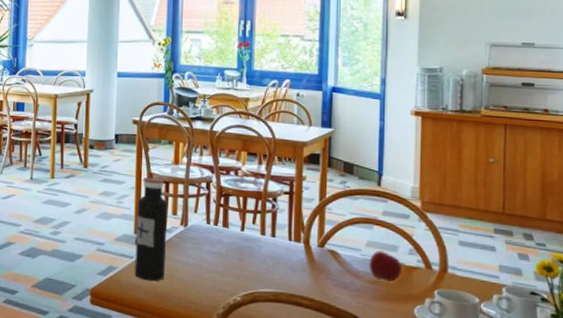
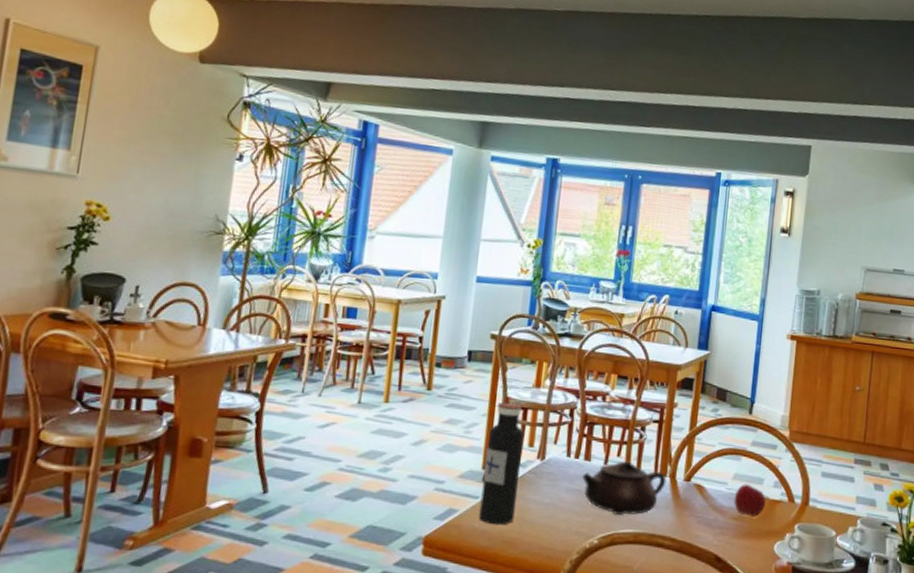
teapot: none [222,228,301,276] -> present [582,460,667,515]

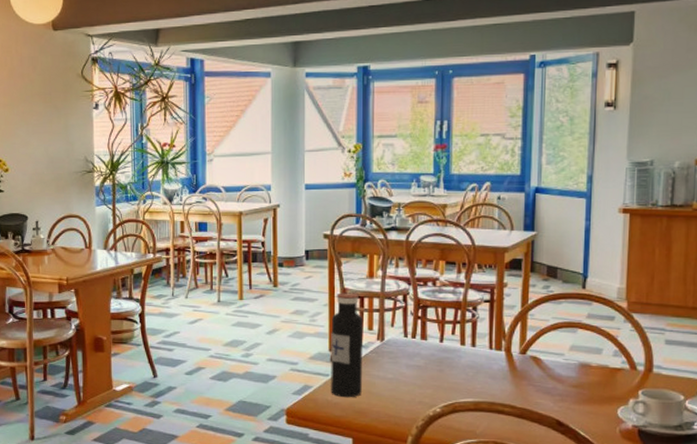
teapot: present [582,460,667,515] -> none [420,338,502,386]
apple: present [733,484,766,517] -> none [572,354,606,385]

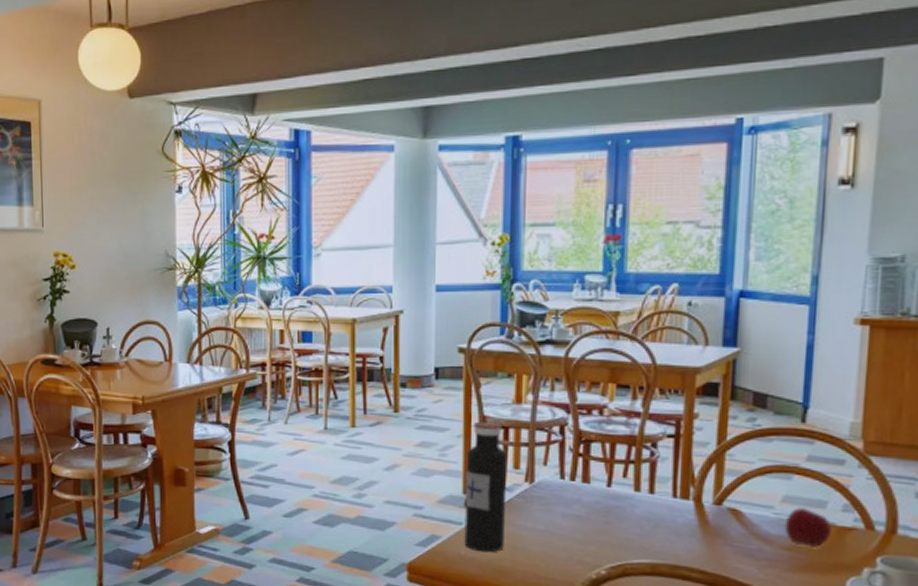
apple: none [572,354,606,385] -> present [784,507,831,547]

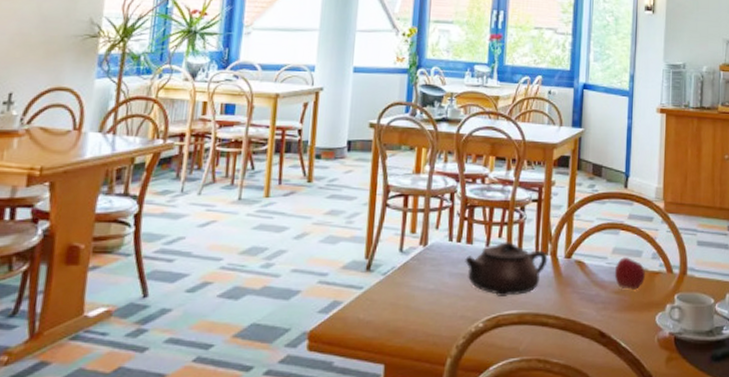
water bottle: present [464,421,508,553] -> none [363,190,406,315]
teapot: none [581,482,690,543] -> present [465,242,548,296]

